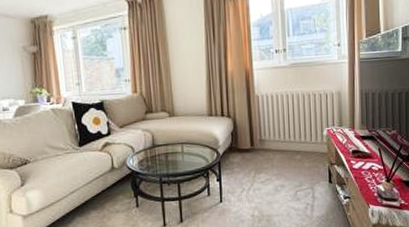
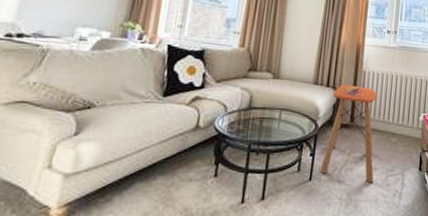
side table: none [228,111,283,199] -> present [320,84,377,183]

